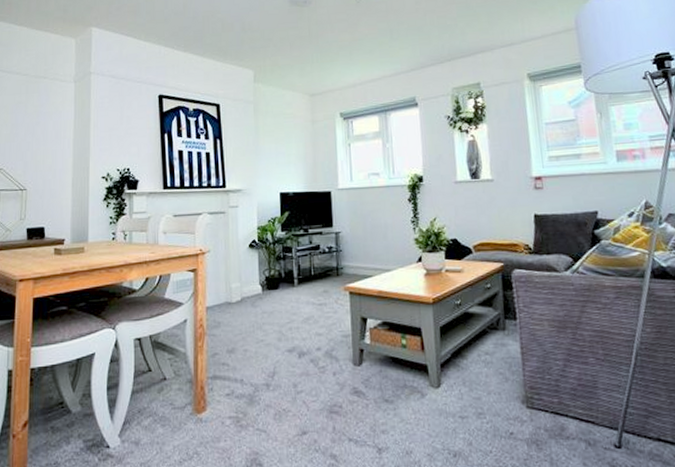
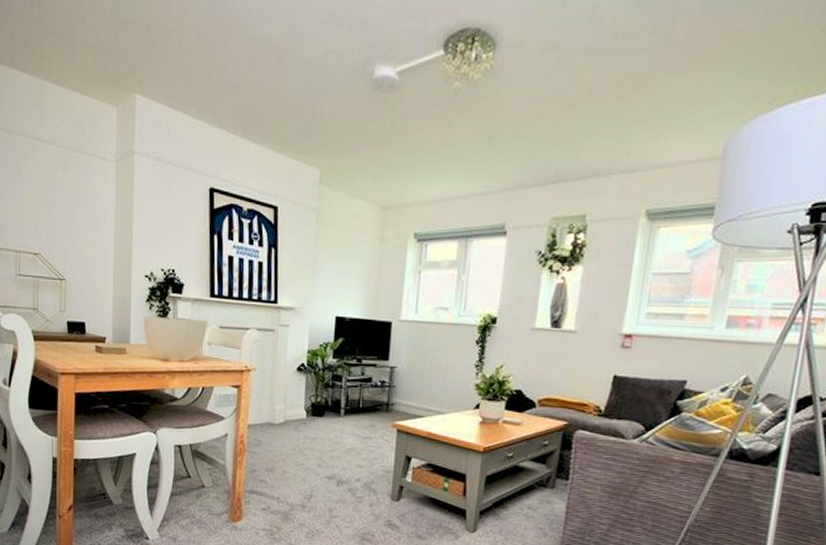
bowl: none [100,211,162,254] -> present [143,316,207,362]

